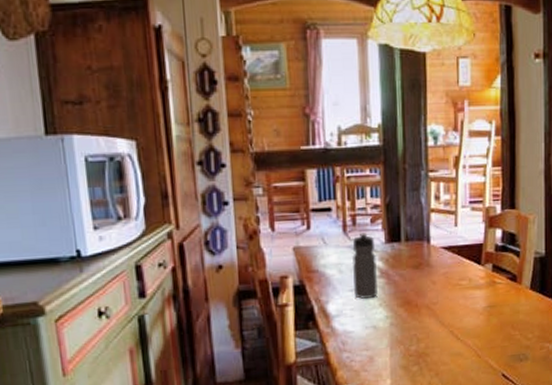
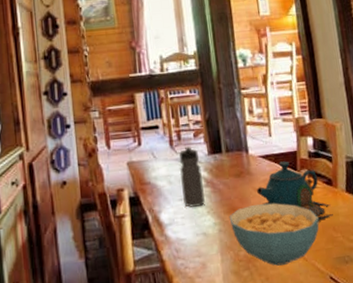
cereal bowl: none [402,297,498,362] -> present [229,203,319,266]
teapot: none [434,253,514,318] -> present [256,161,333,221]

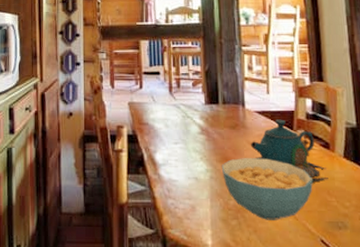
water bottle: present [178,146,205,207] -> none [176,94,199,152]

